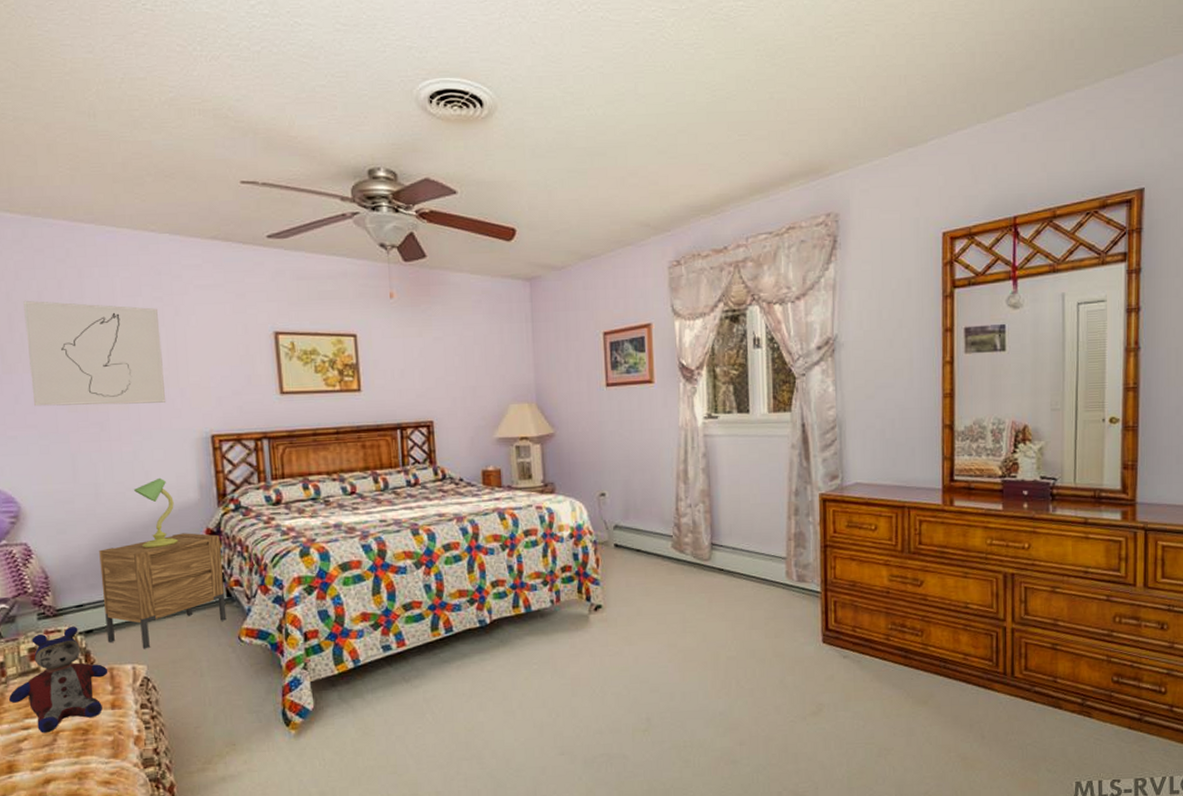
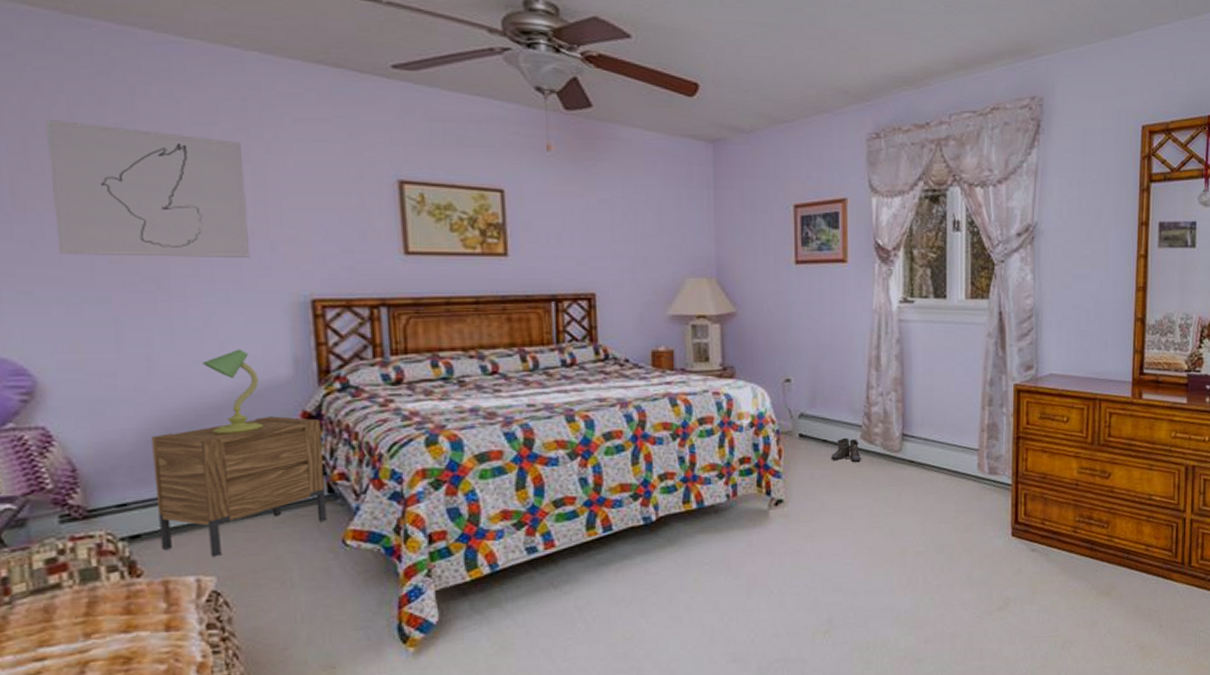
stuffed bear: present [8,627,108,733] -> none [13,531,162,665]
boots: none [644,547,673,571] -> present [831,437,861,463]

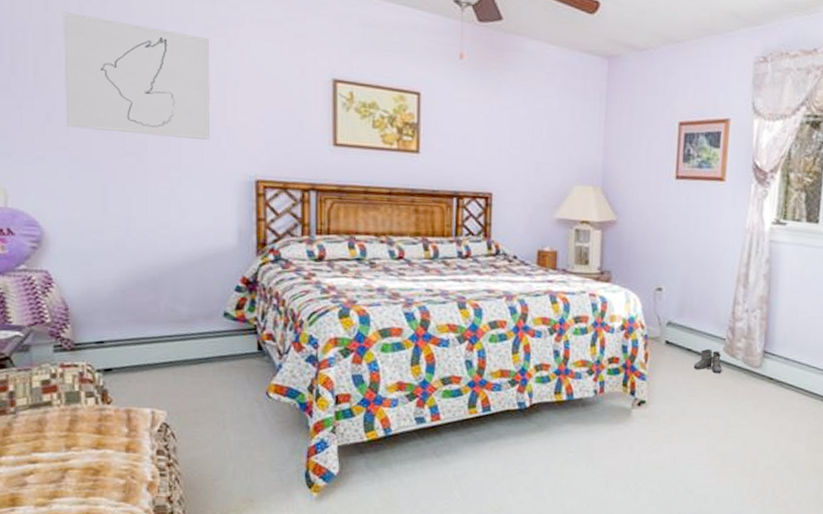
nightstand: present [151,416,327,557] -> none [125,279,256,395]
table lamp: present [202,349,263,435] -> none [167,218,211,292]

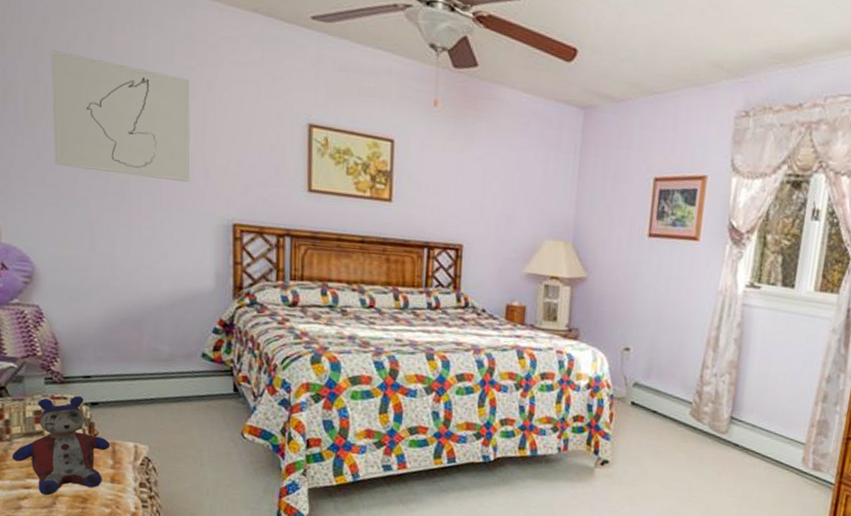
stuffed bear: none [16,363,125,469] -> present [11,396,111,496]
boots: present [693,348,722,374] -> none [658,411,688,438]

